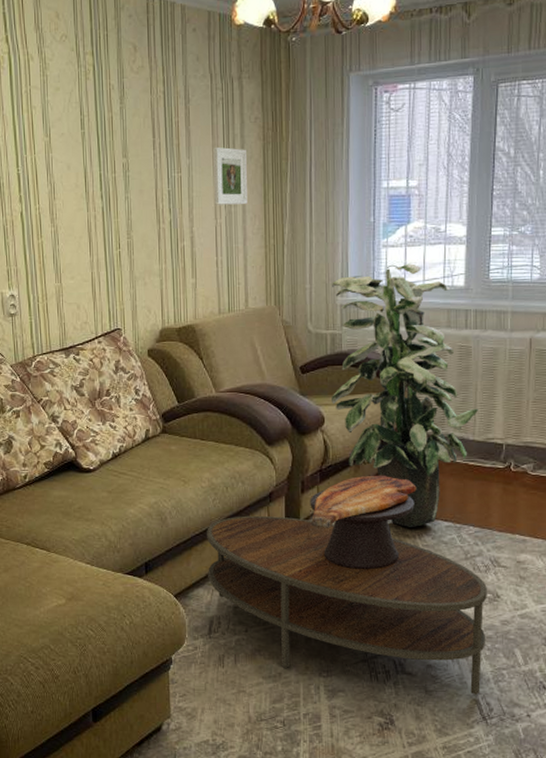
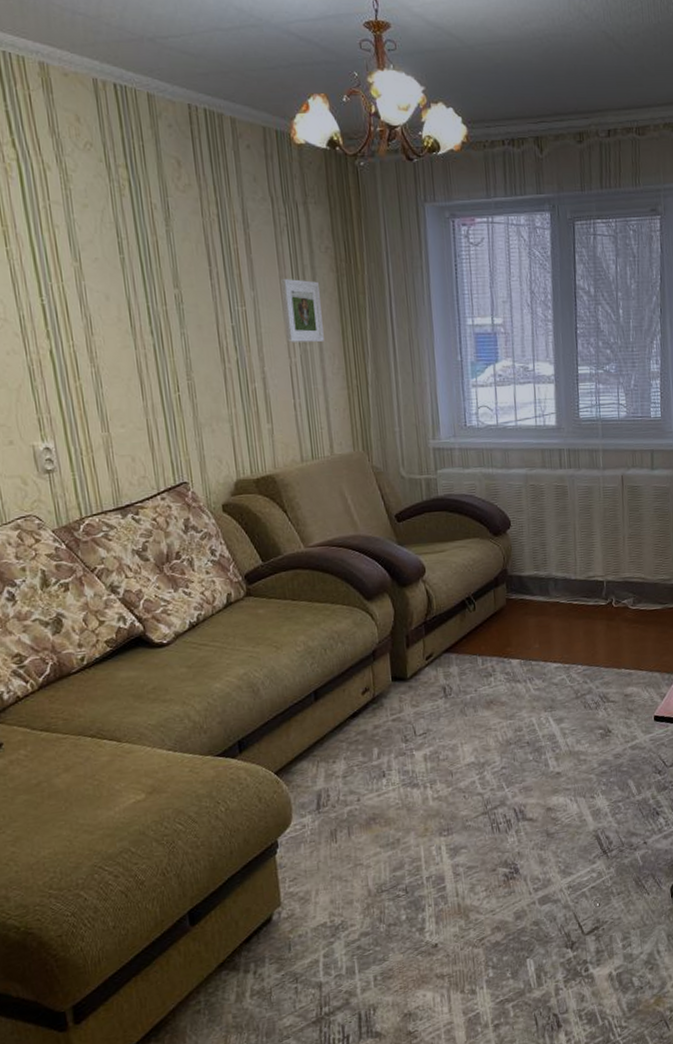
coffee table: present [207,515,487,695] -> none [306,674,601,833]
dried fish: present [310,475,417,570] -> none [416,621,524,722]
indoor plant: present [332,263,479,527] -> none [422,403,579,673]

